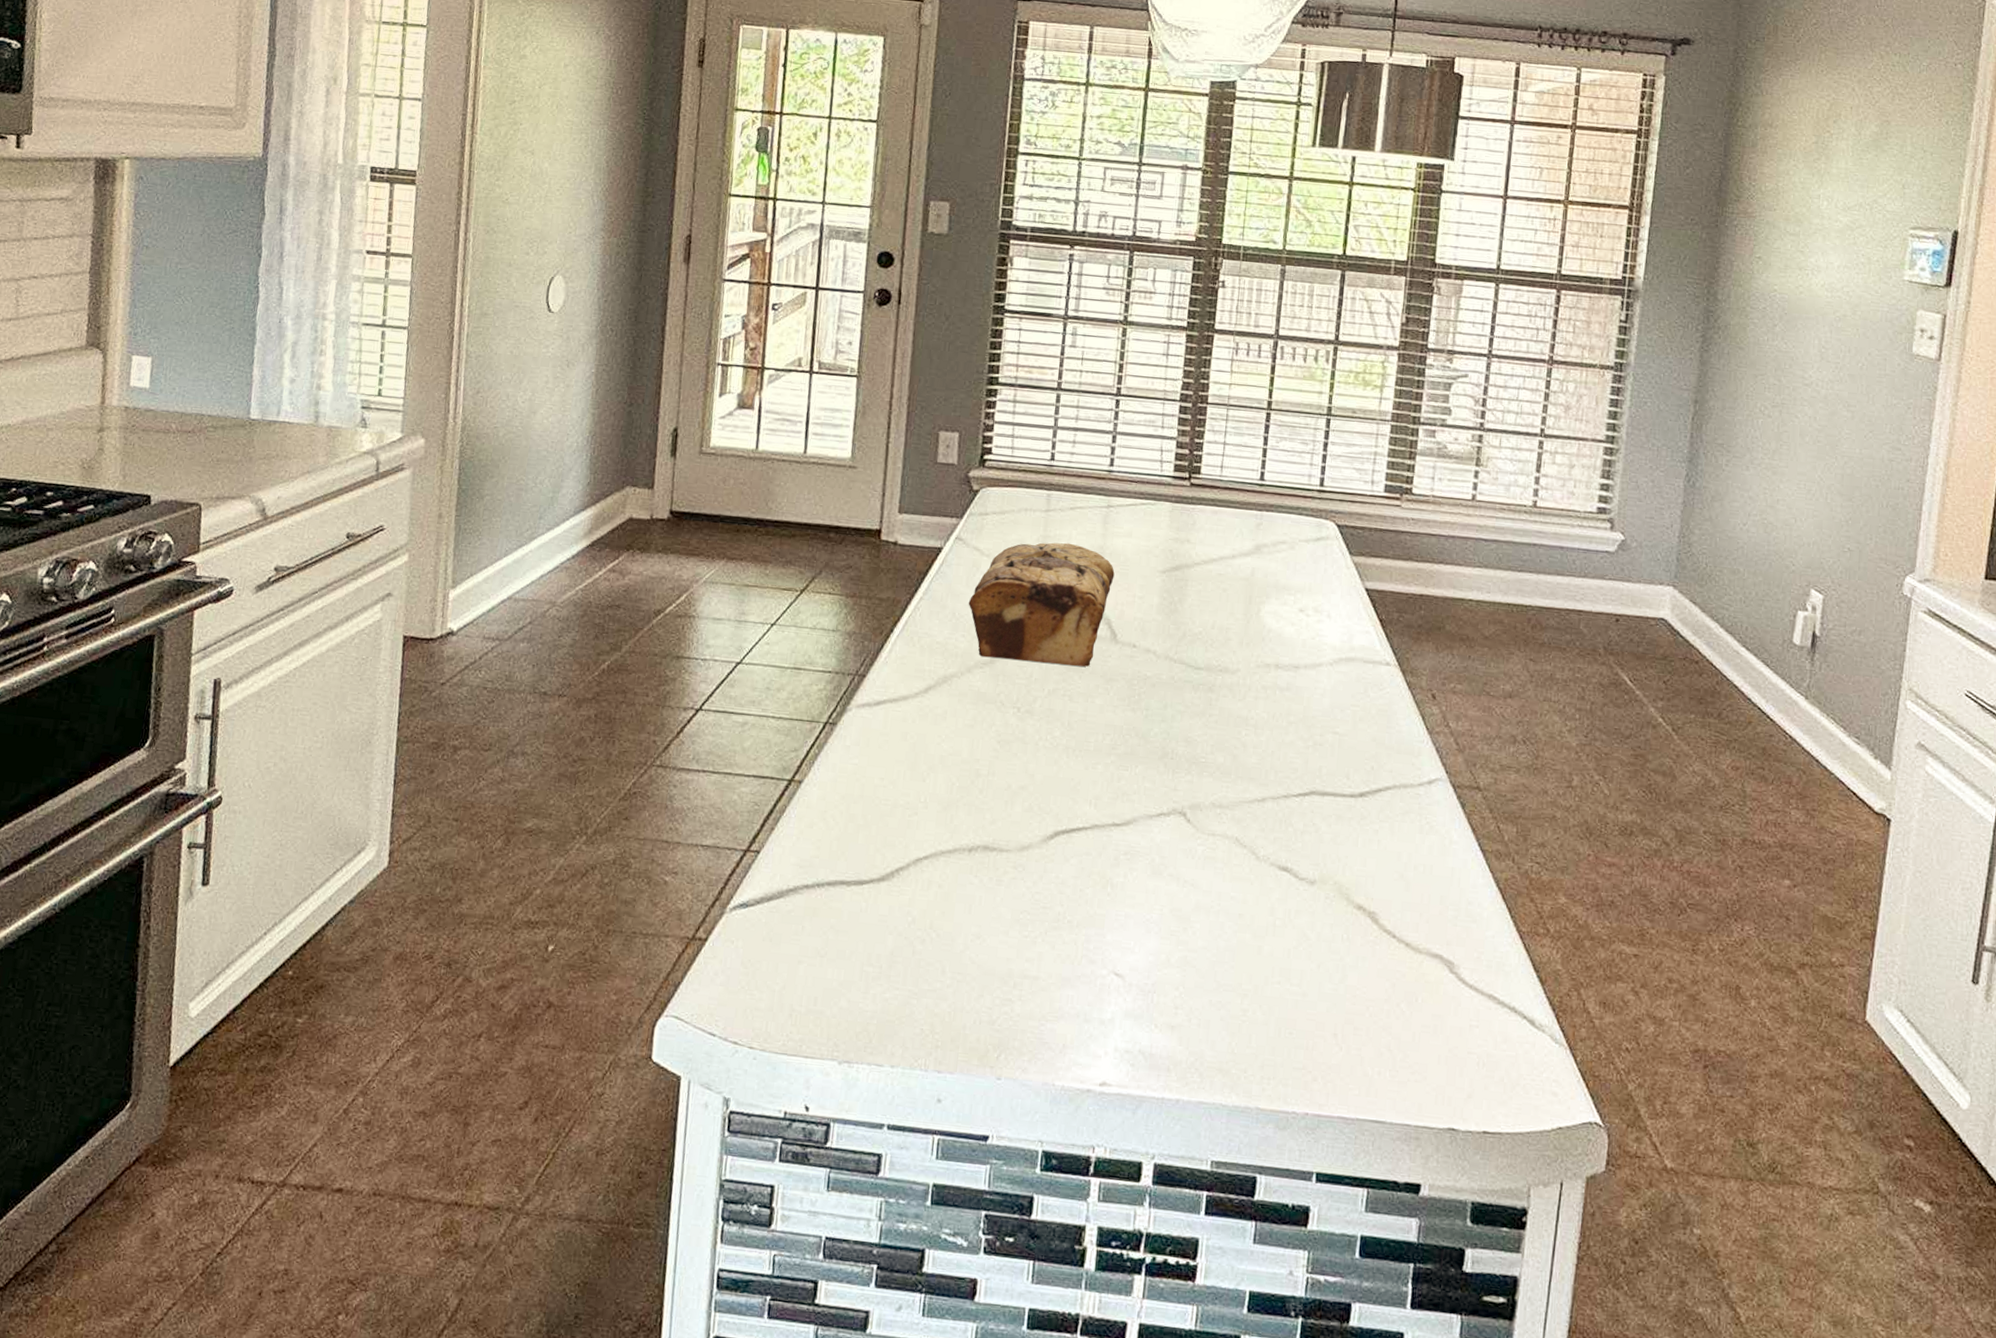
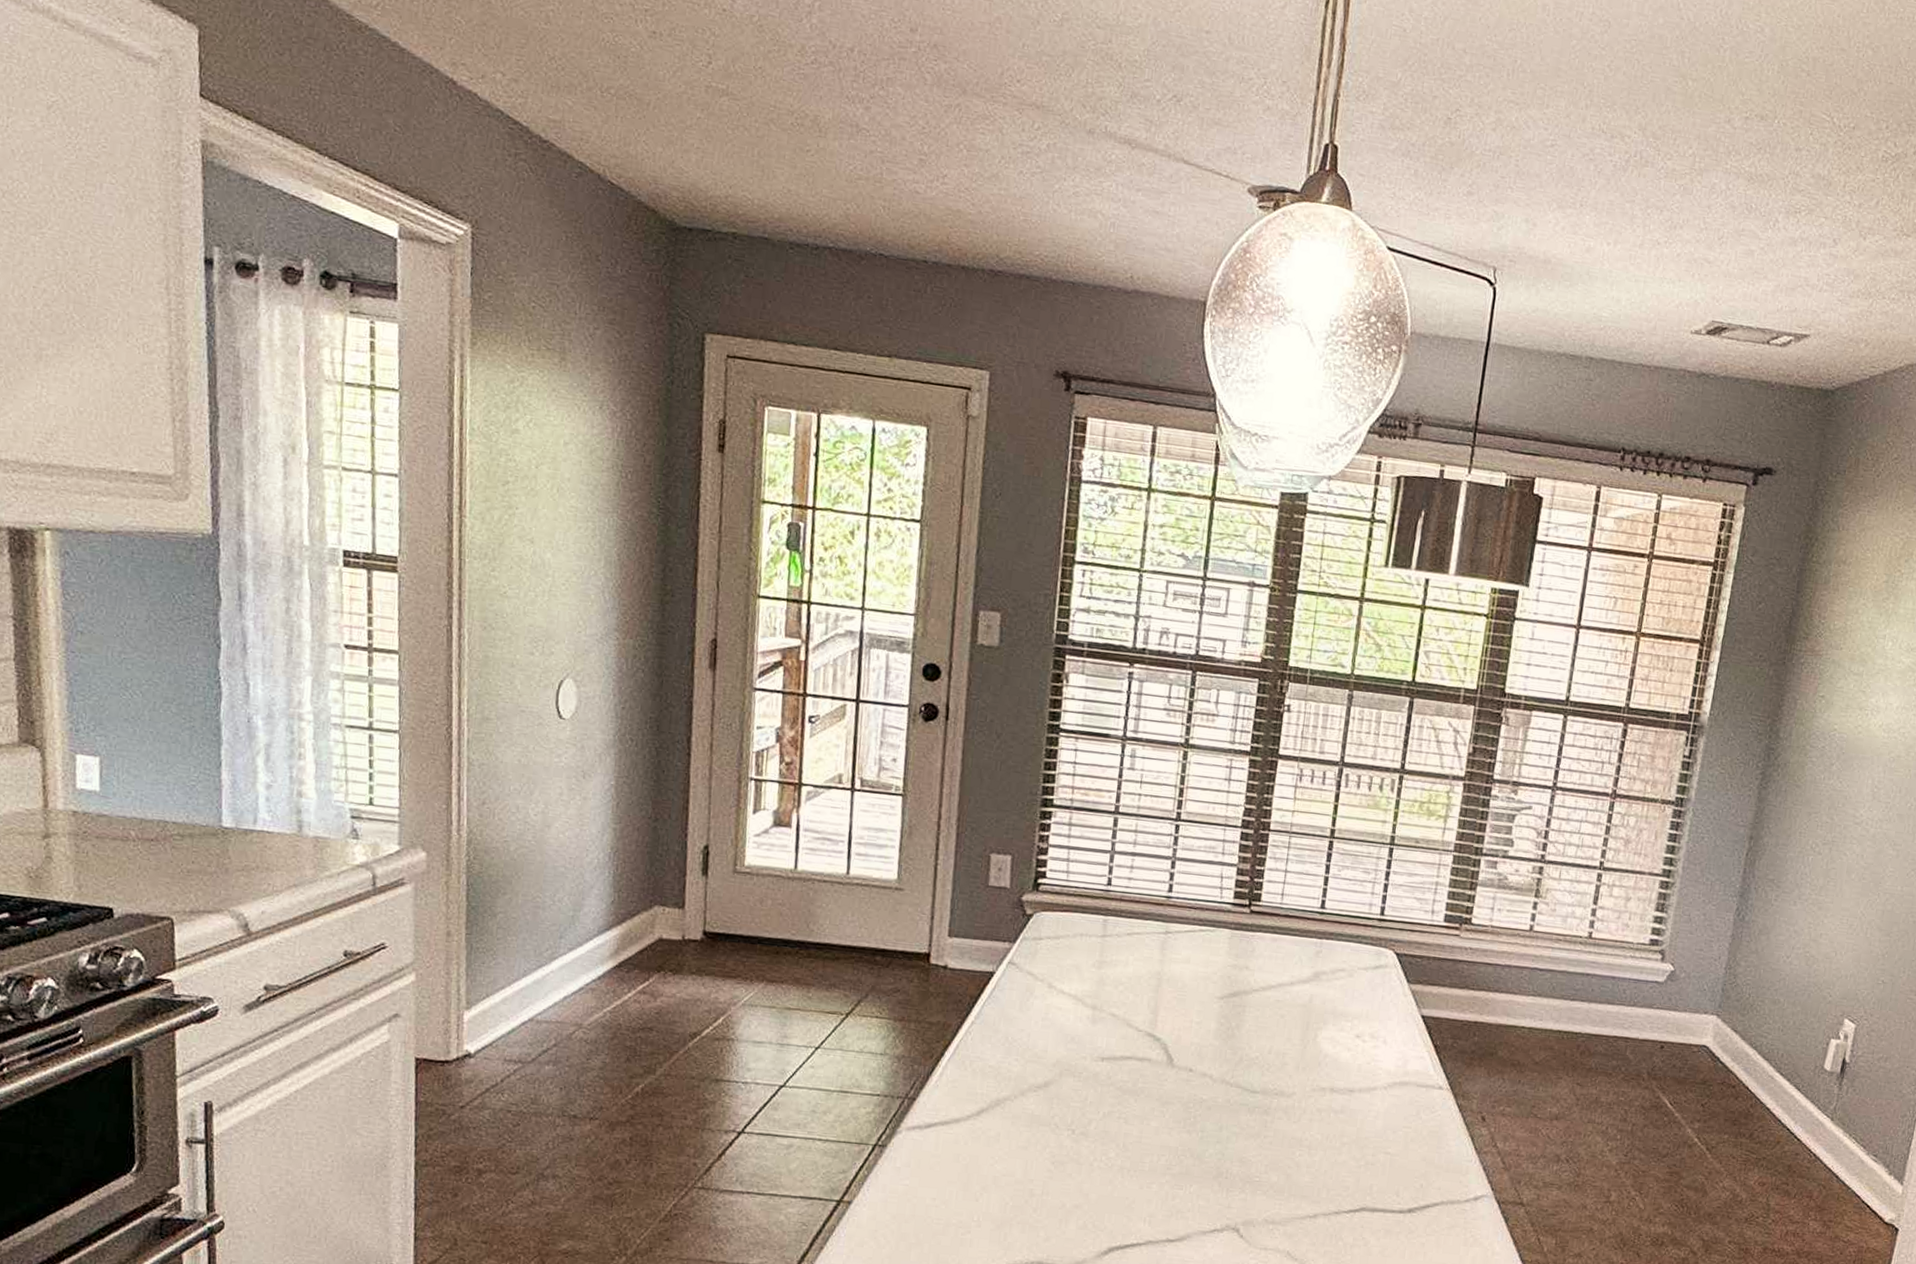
bread loaf: present [968,542,1115,667] -> none [1021,968,1172,1090]

